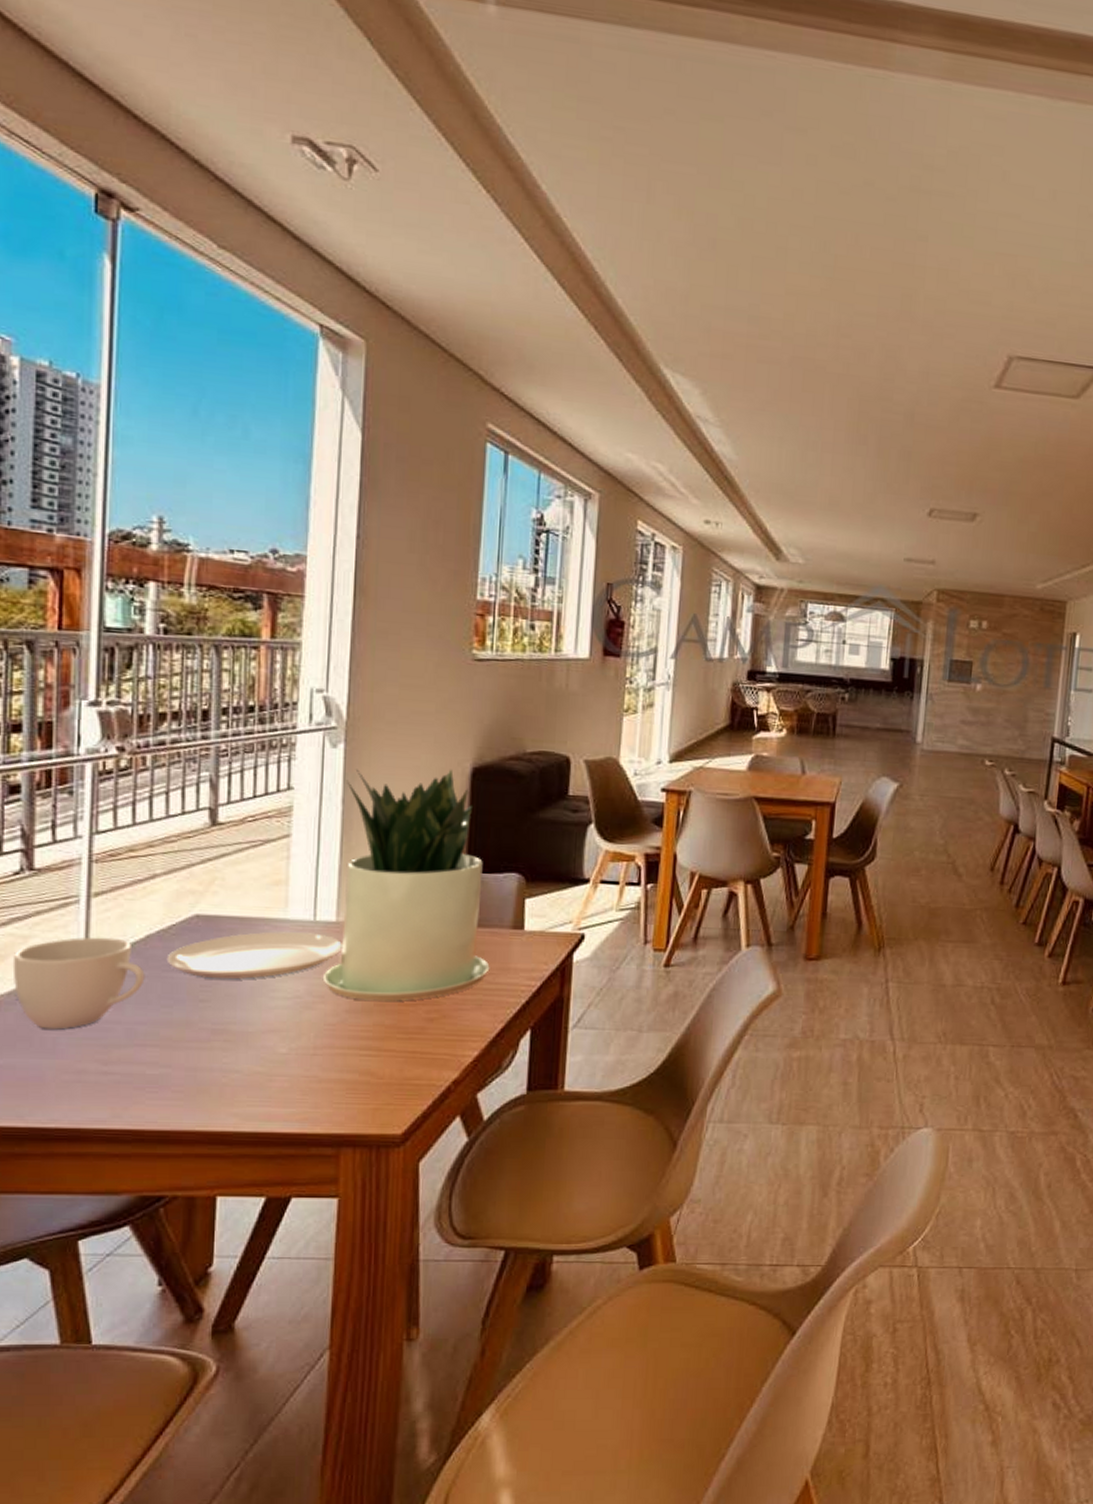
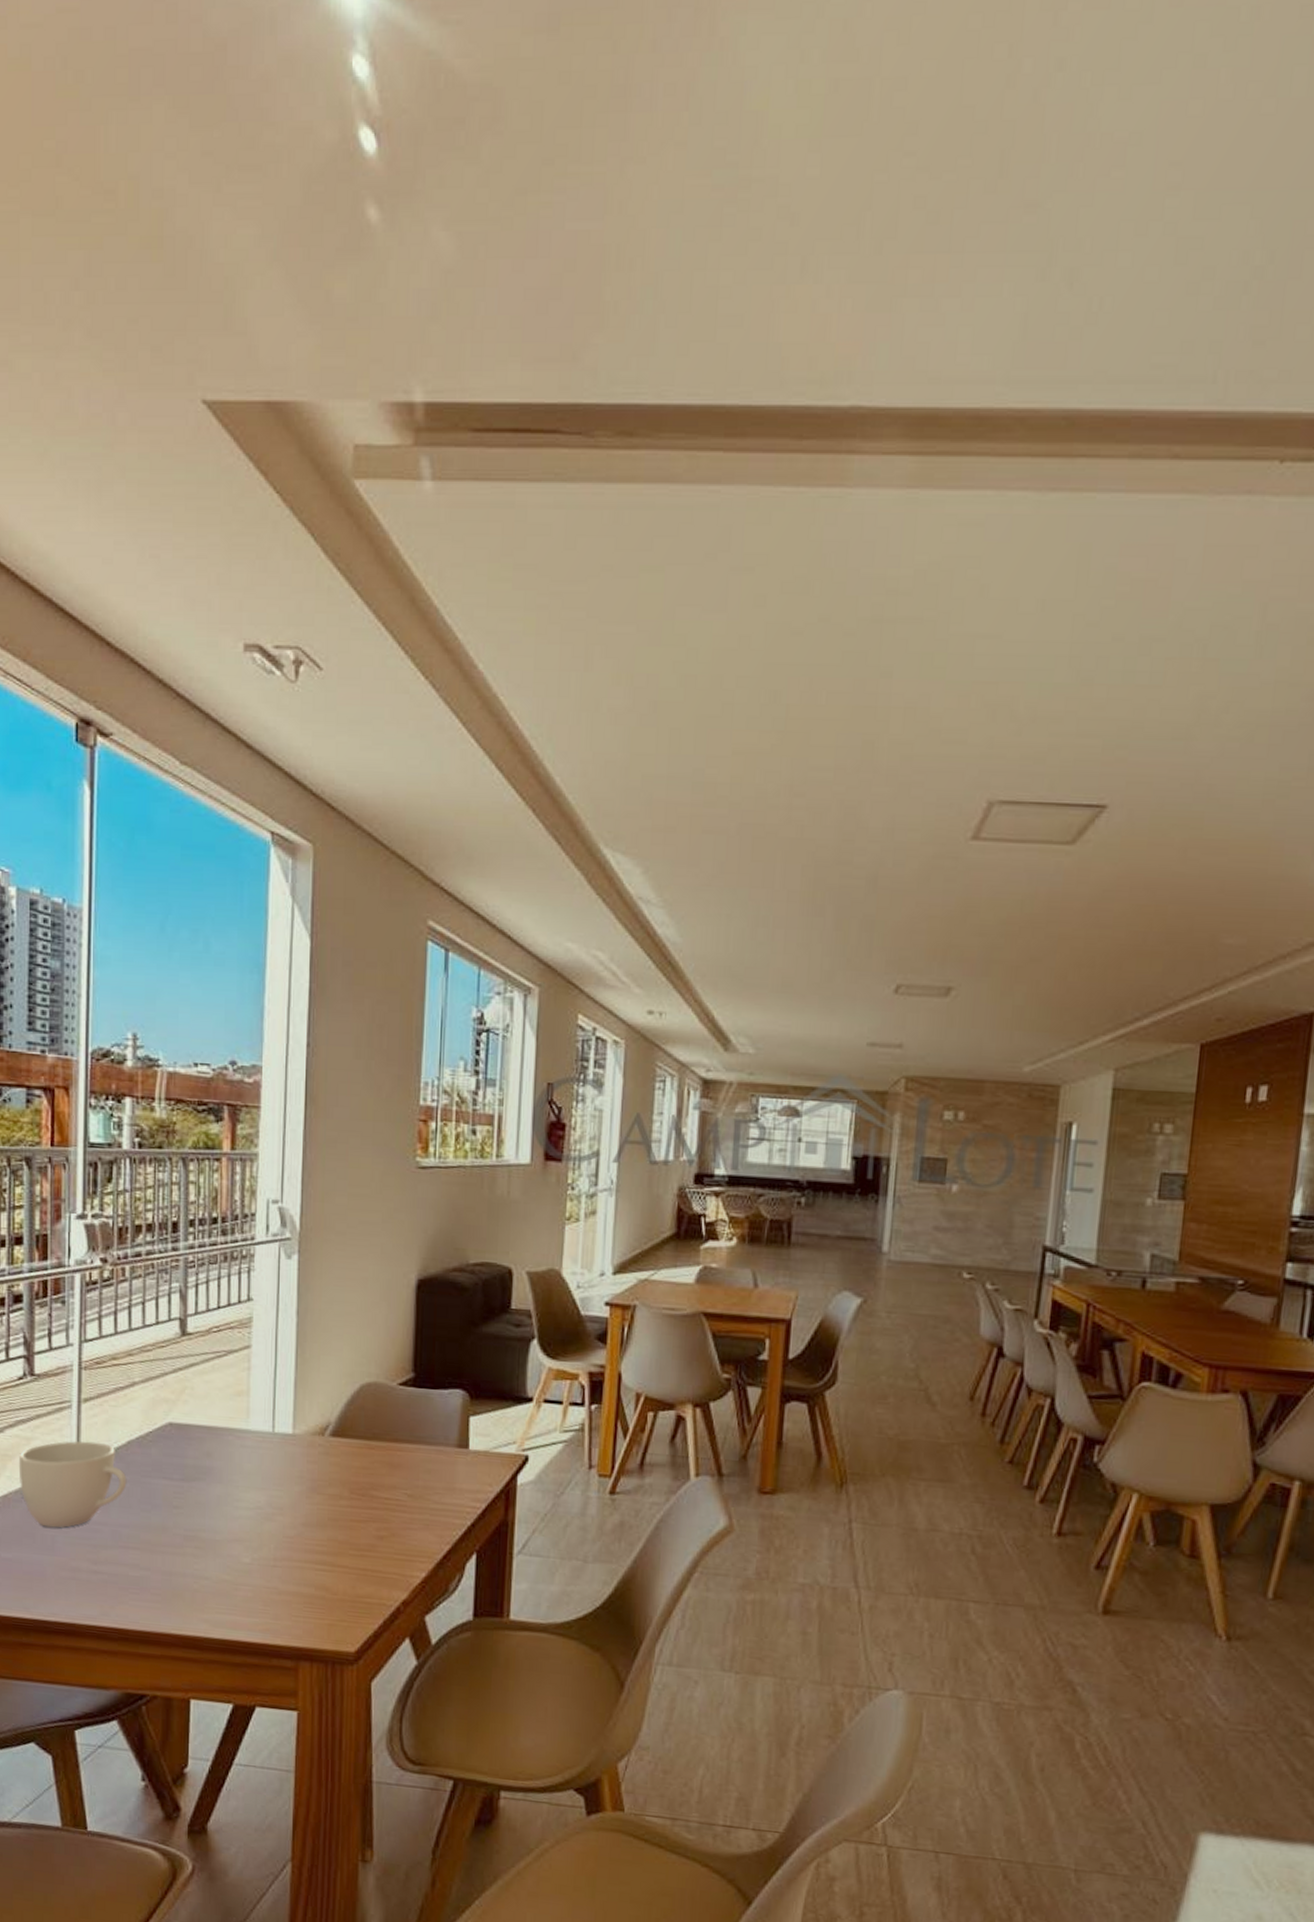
plate: present [166,931,342,980] -> none [145,1442,298,1488]
planter: present [322,769,490,1001] -> none [281,1280,436,1517]

